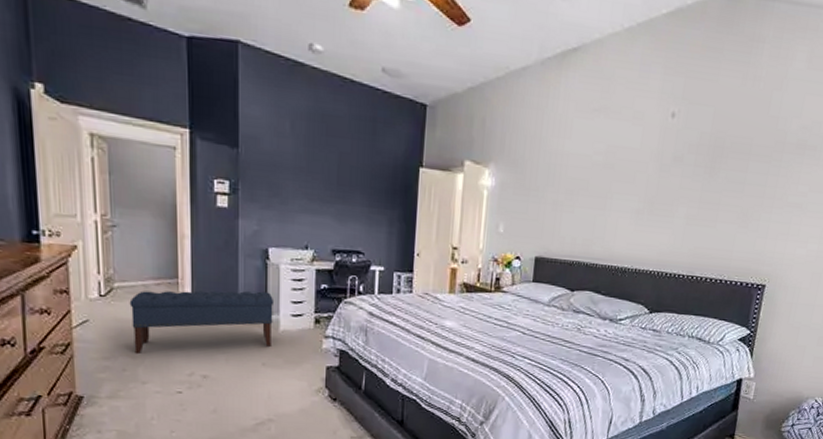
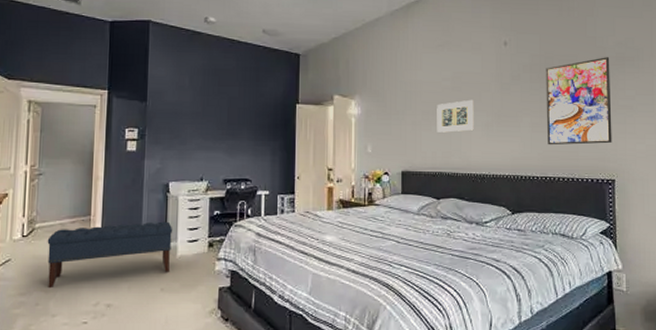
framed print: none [580,180,627,218] -> present [437,99,474,133]
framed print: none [701,143,790,245] -> present [545,57,612,145]

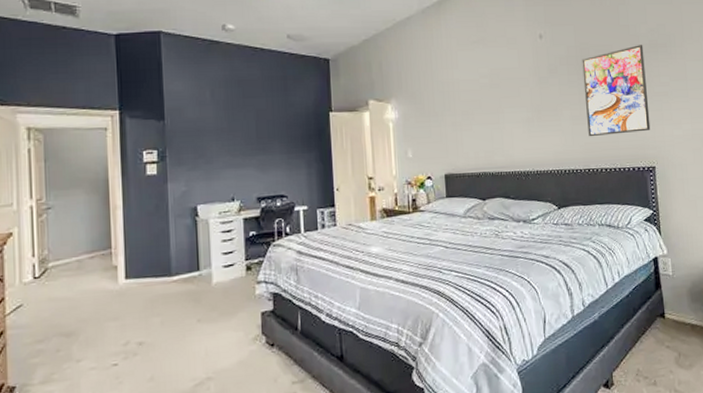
bench: present [47,221,173,289] -> none [63,247,206,332]
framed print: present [437,99,474,133] -> none [476,95,515,132]

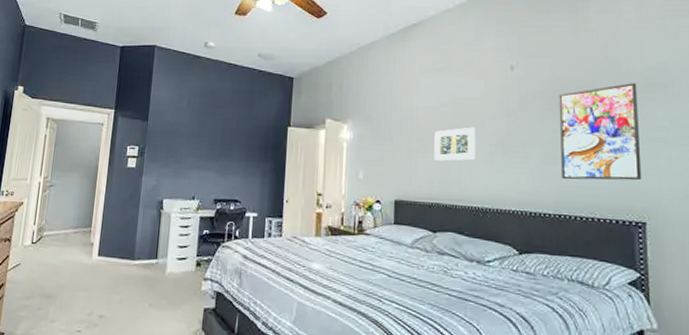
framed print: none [476,95,515,132] -> present [434,126,476,161]

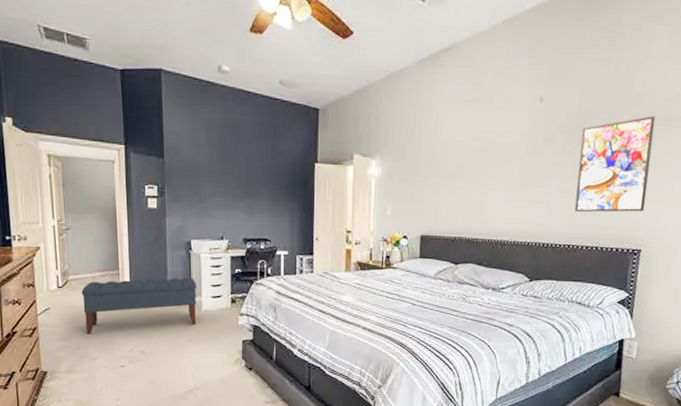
bench: none [49,237,164,295] -> present [81,277,197,335]
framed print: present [434,126,476,161] -> none [459,161,501,197]

